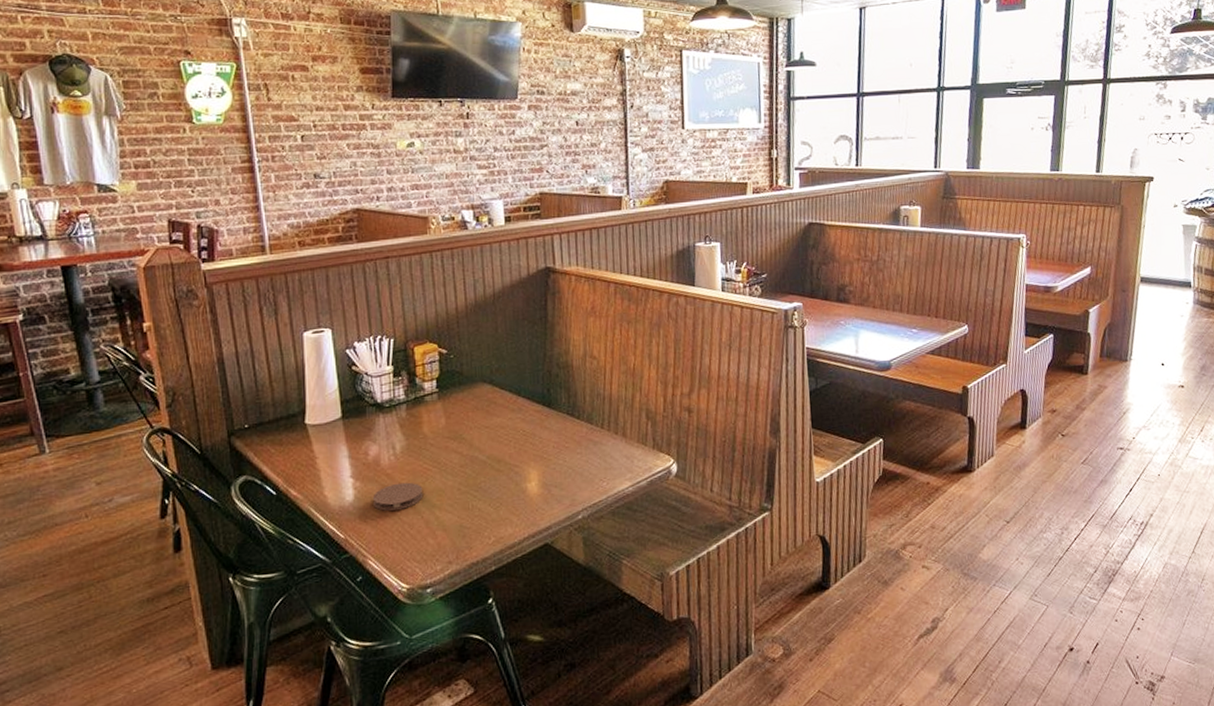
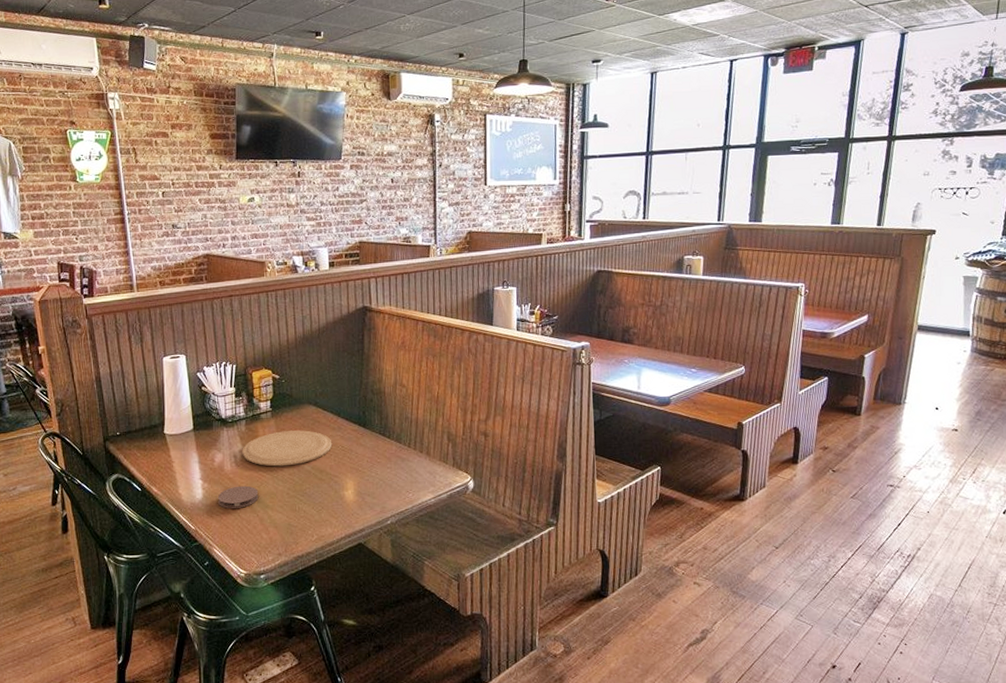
plate: none [402,413,512,458] -> present [242,430,333,467]

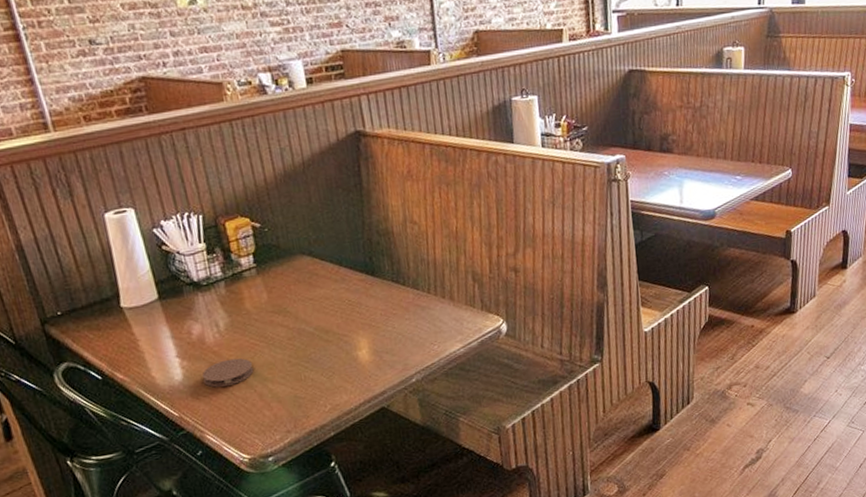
plate: present [242,430,333,467] -> none [225,285,337,333]

